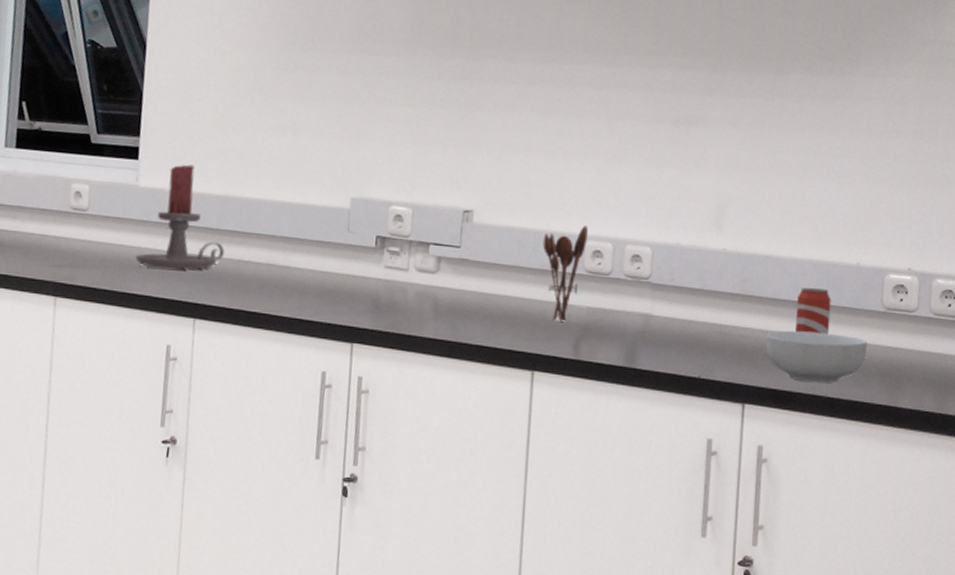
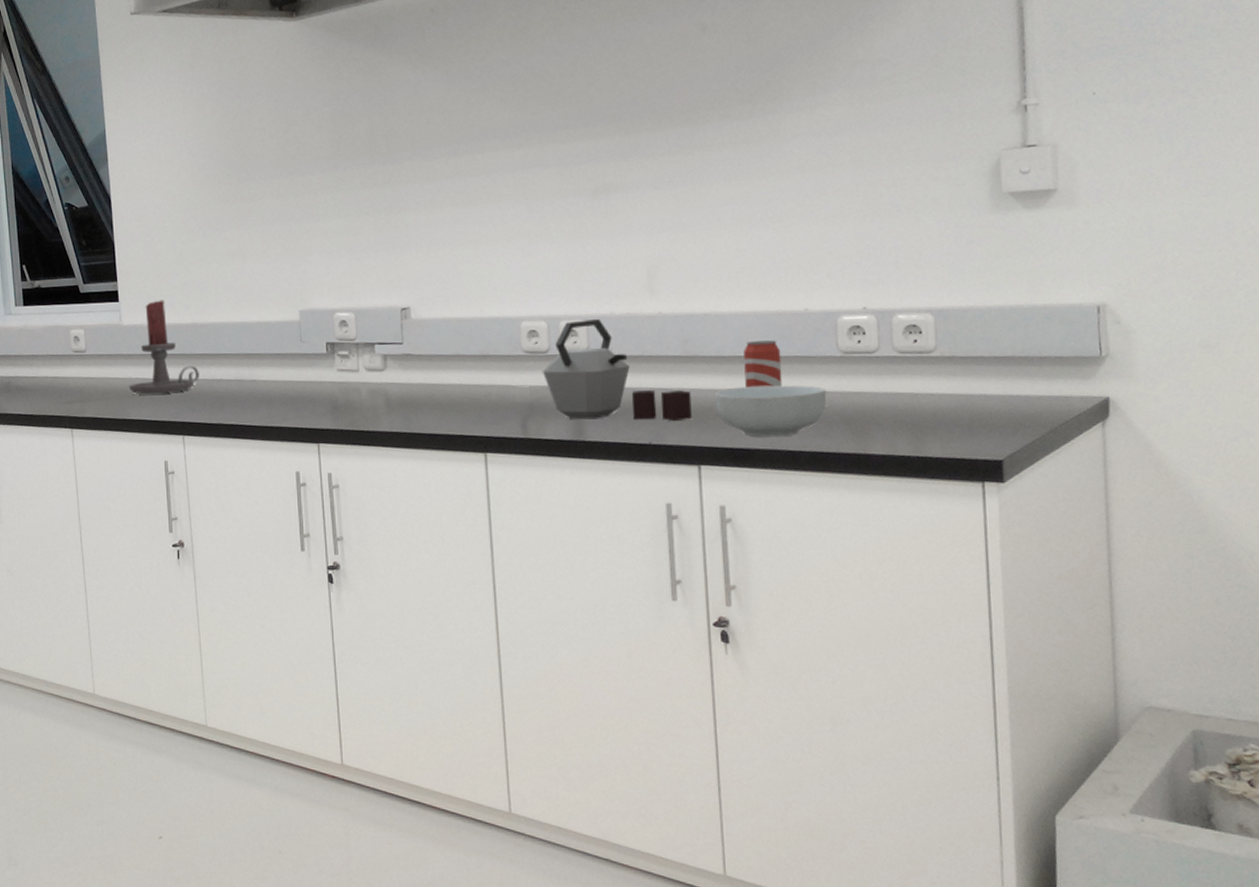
utensil holder: present [542,226,589,322] -> none [479,308,522,403]
kettle: none [601,246,744,358] -> present [542,319,692,422]

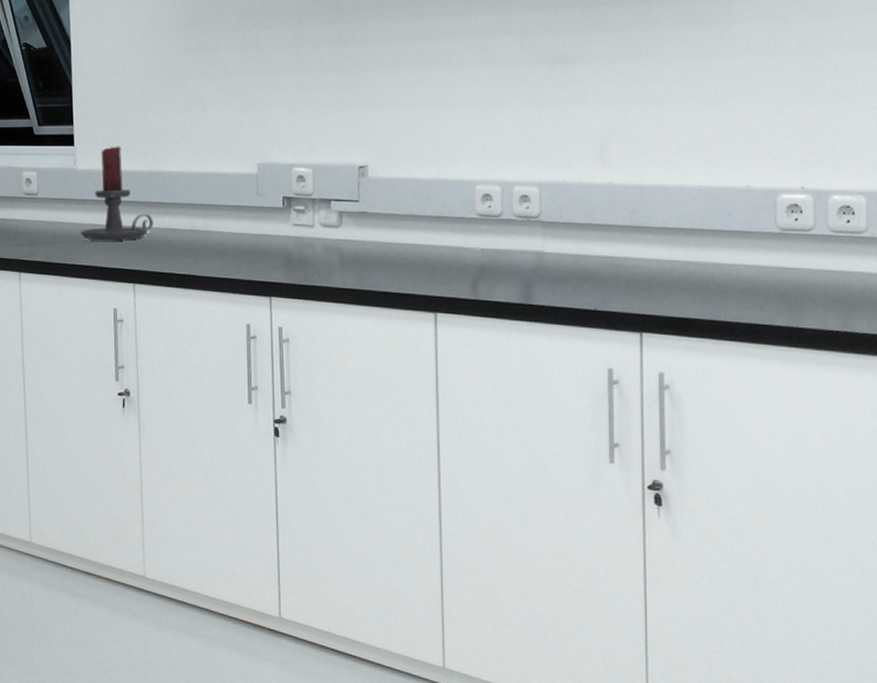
kettle: present [542,319,692,422] -> none [494,186,636,289]
cereal bowl: present [715,385,827,438] -> none [659,258,764,308]
beverage can: present [743,340,783,388] -> none [688,215,723,259]

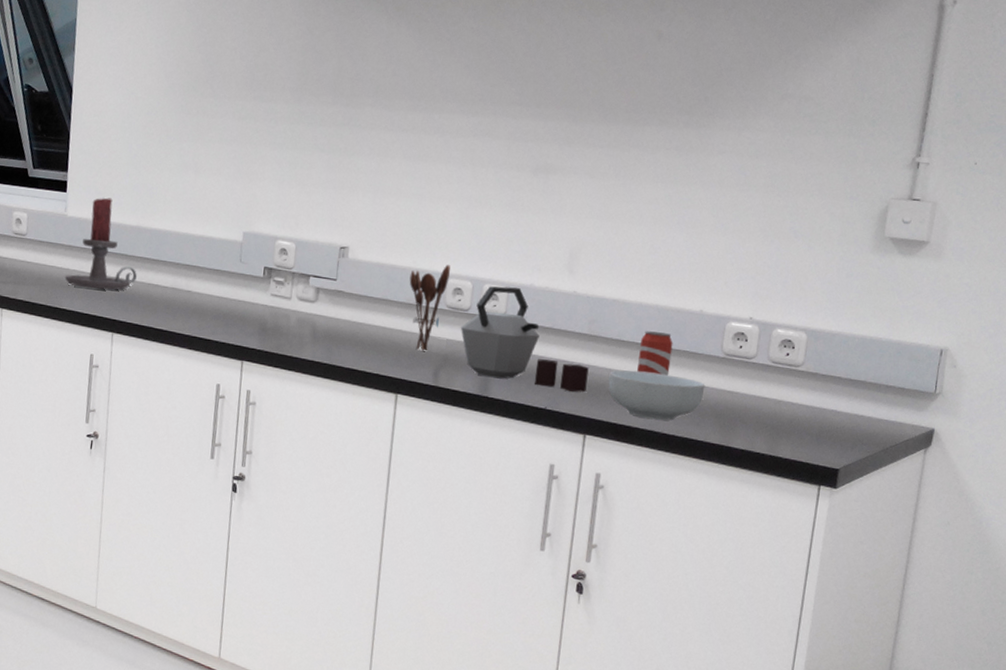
utensil holder: none [435,171,477,264] -> present [409,265,451,351]
kettle: none [494,186,636,289] -> present [460,286,589,393]
cereal bowl: none [659,258,764,308] -> present [608,370,705,421]
beverage can: none [688,215,723,259] -> present [637,331,673,376]

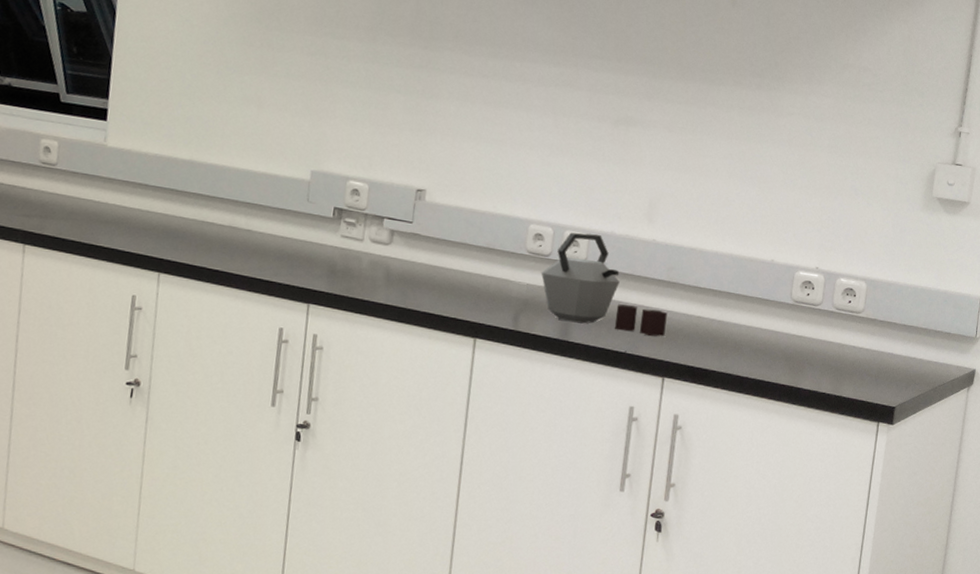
candle holder: present [64,197,137,290] -> none [102,128,189,227]
utensil holder: present [409,265,451,351] -> none [489,210,532,296]
cereal bowl: present [608,370,705,421] -> none [685,315,776,364]
beverage can: present [637,331,673,376] -> none [713,278,747,321]

